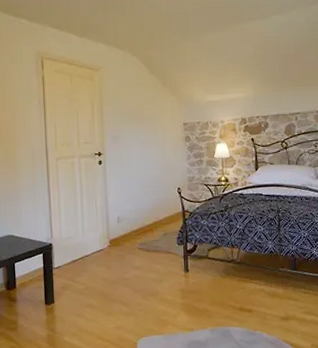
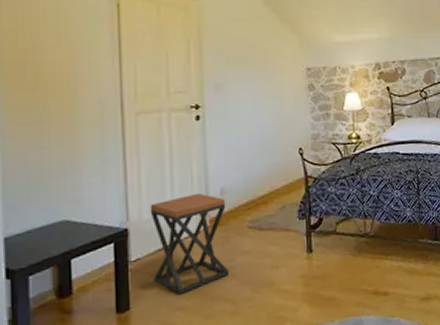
stool: none [67,220,125,295] -> present [150,193,230,295]

